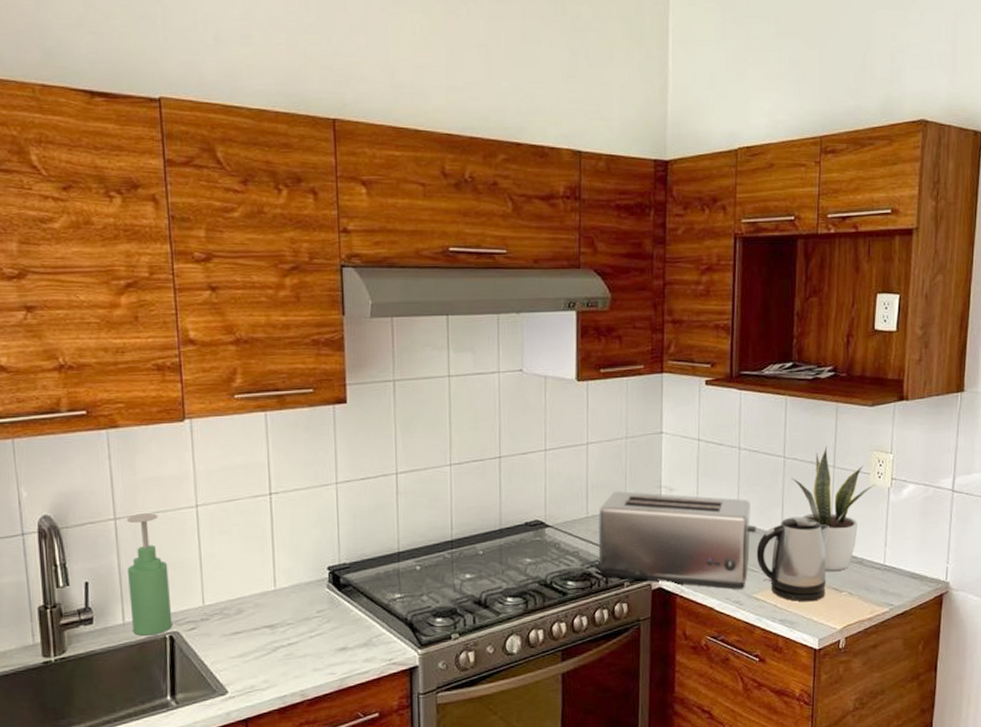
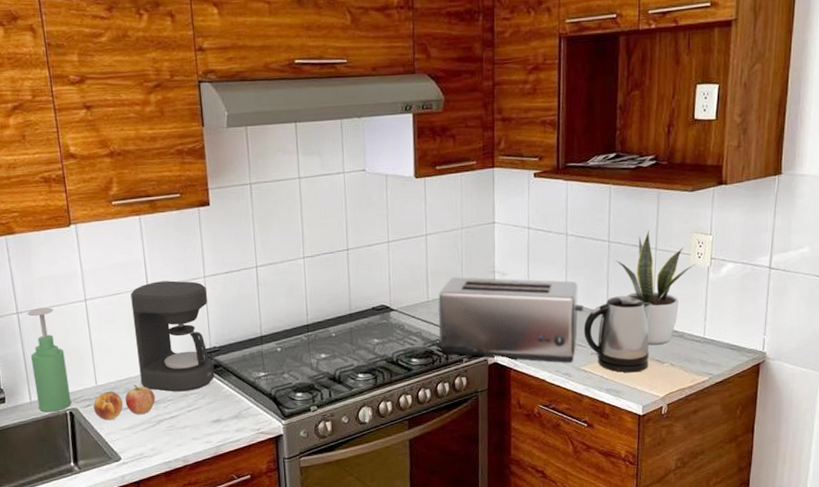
fruit: none [198,613,234,647] -> present [93,392,123,421]
fruit: none [236,605,273,641] -> present [125,384,156,415]
coffee maker: none [250,486,343,615] -> present [130,280,215,392]

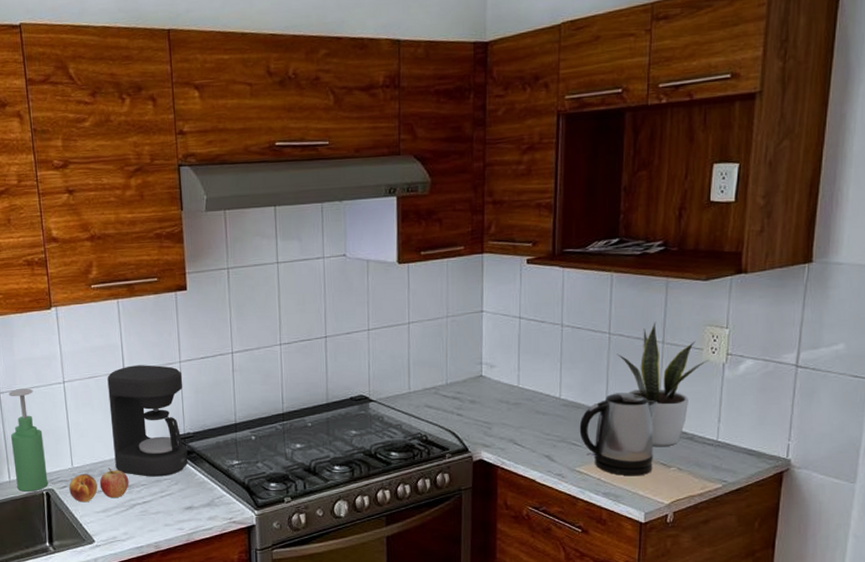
toaster: present [438,276,584,363] -> none [420,367,580,462]

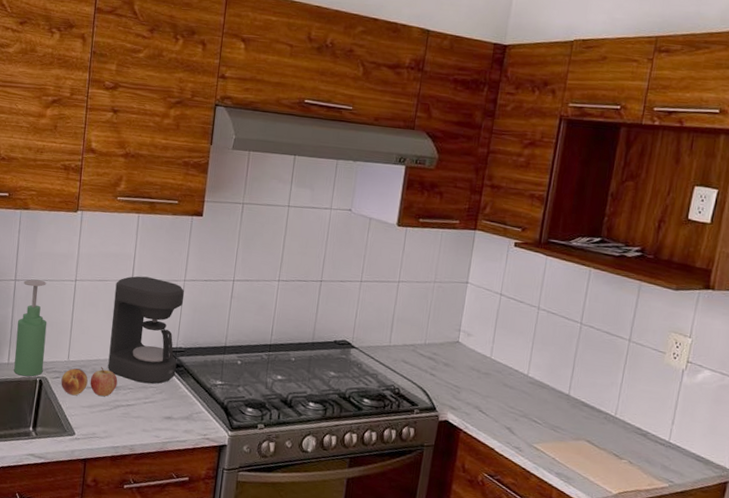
kettle: present [579,392,657,476] -> none [541,379,618,462]
potted plant: present [616,321,709,446] -> none [585,320,670,439]

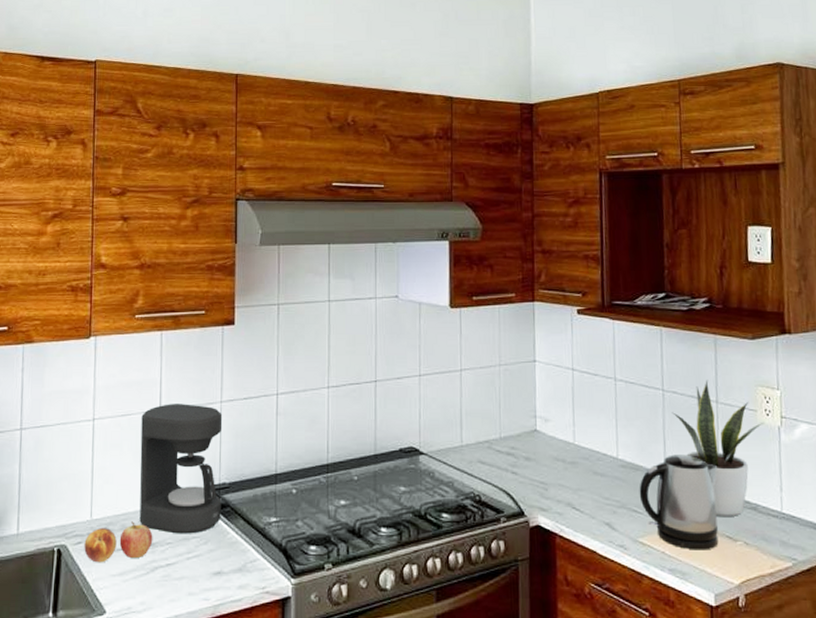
soap dispenser: present [14,279,47,377] -> none [25,425,63,547]
kettle: none [541,379,618,462] -> present [639,455,719,550]
potted plant: none [585,320,670,439] -> present [671,379,764,516]

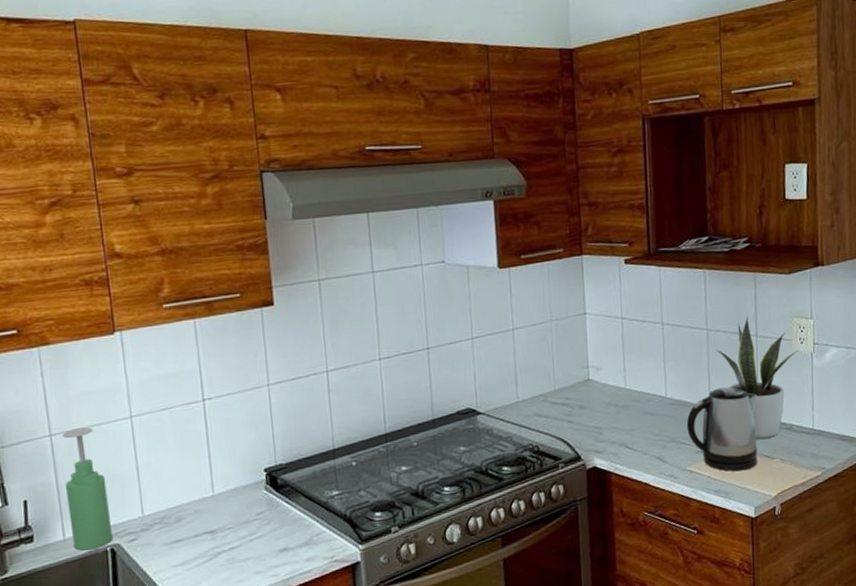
soap dispenser: none [25,425,63,547] -> present [62,427,113,551]
fruit: present [84,528,117,563] -> none [139,522,175,557]
fruit: present [119,521,153,559] -> none [176,512,213,548]
coffee maker: present [139,404,223,534] -> none [183,390,281,519]

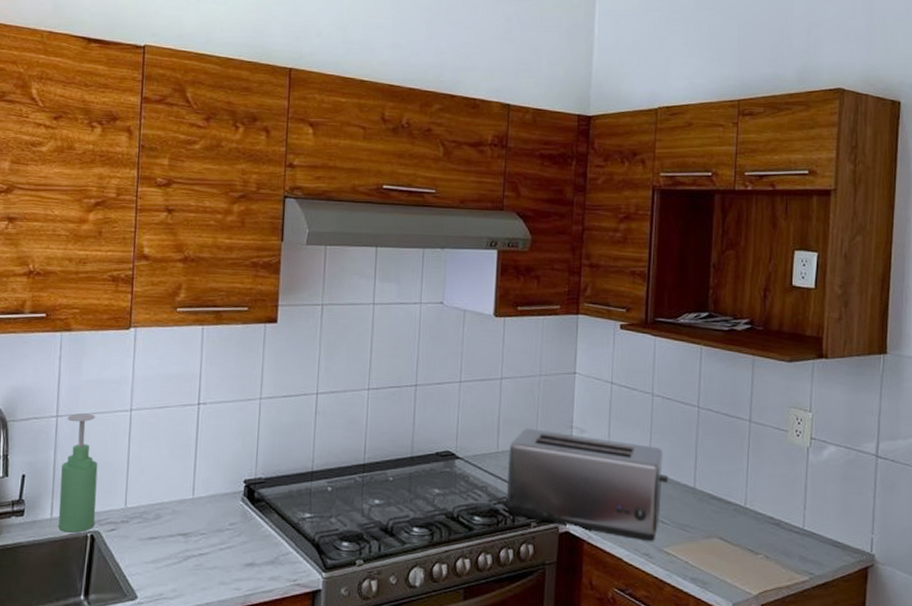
toaster: none [528,373,686,463] -> present [506,427,669,541]
kettle: present [686,387,758,472] -> none [667,470,745,562]
potted plant: present [715,315,799,439] -> none [705,399,794,531]

